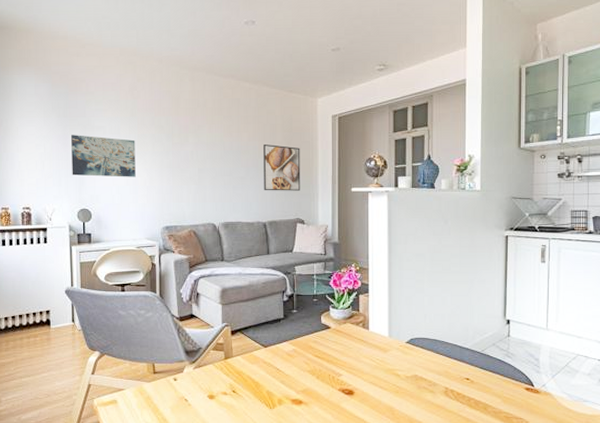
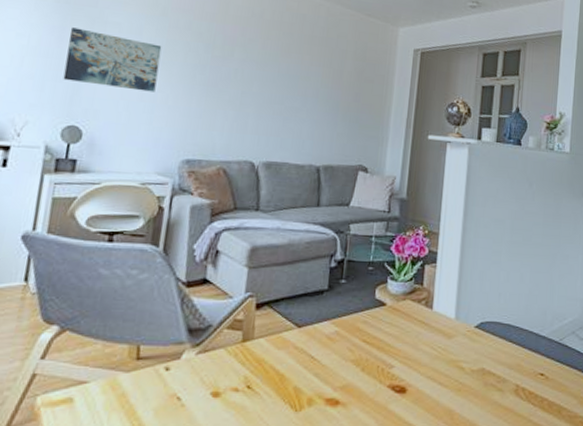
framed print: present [263,144,301,191] -> none [322,72,373,132]

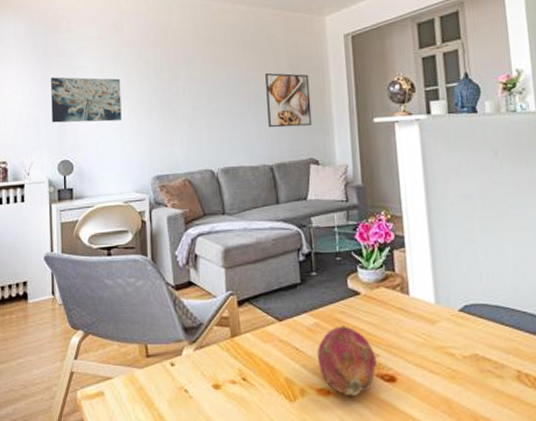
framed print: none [322,72,373,132] -> present [265,73,312,128]
fruit: none [332,335,391,407] -> present [317,326,377,397]

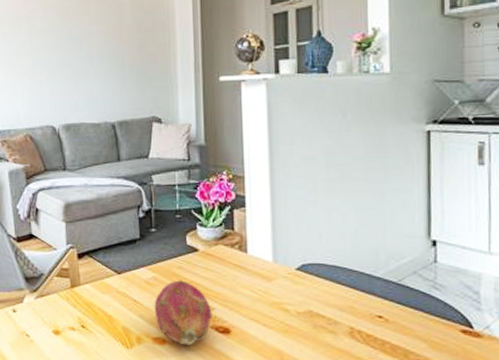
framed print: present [265,73,312,128] -> none [109,28,156,85]

